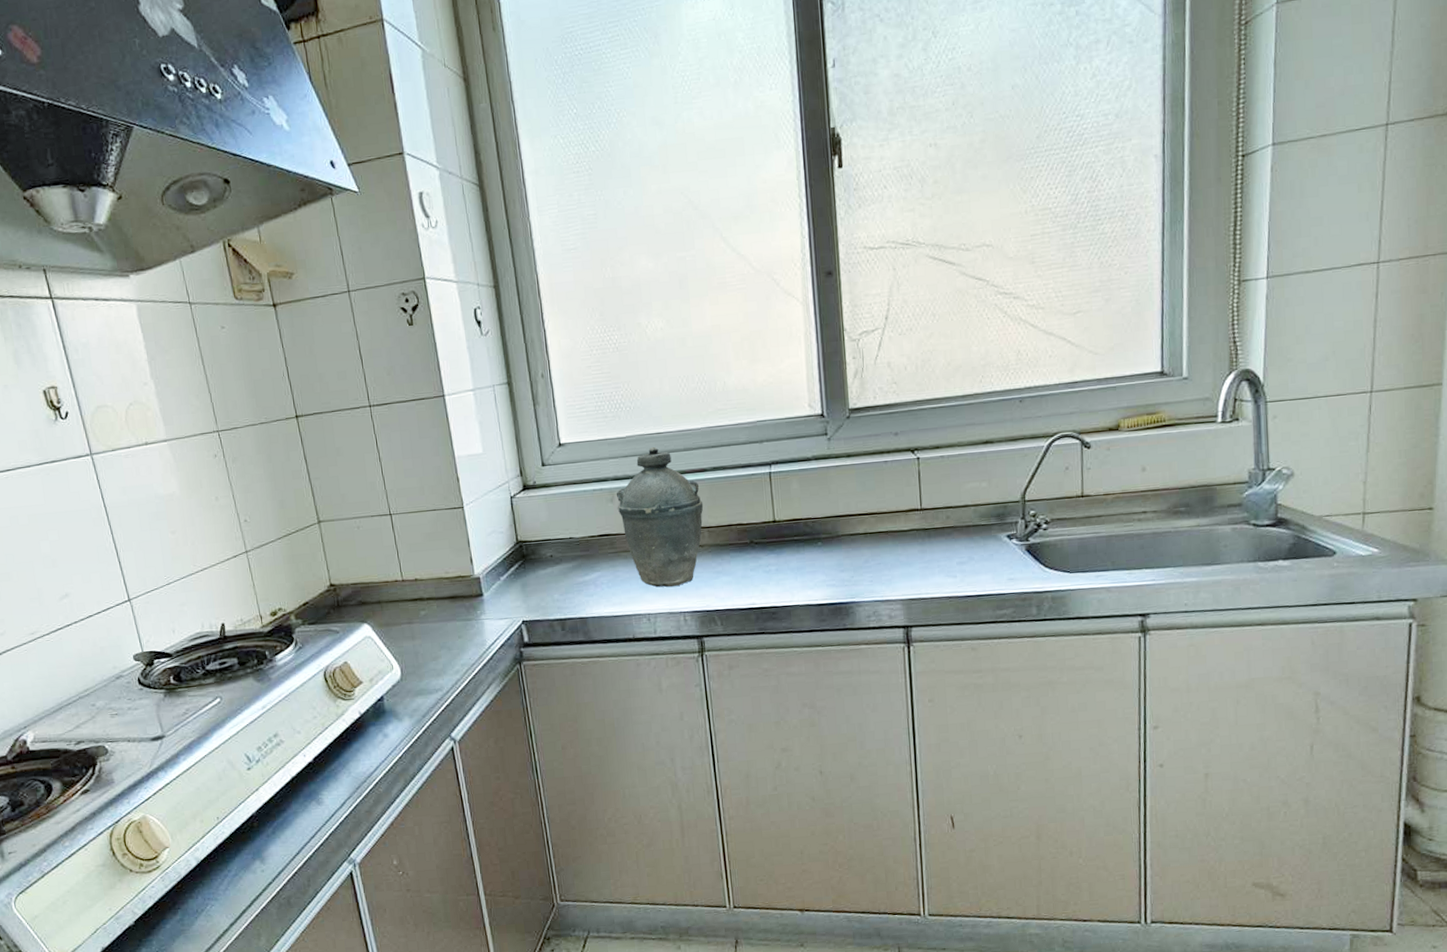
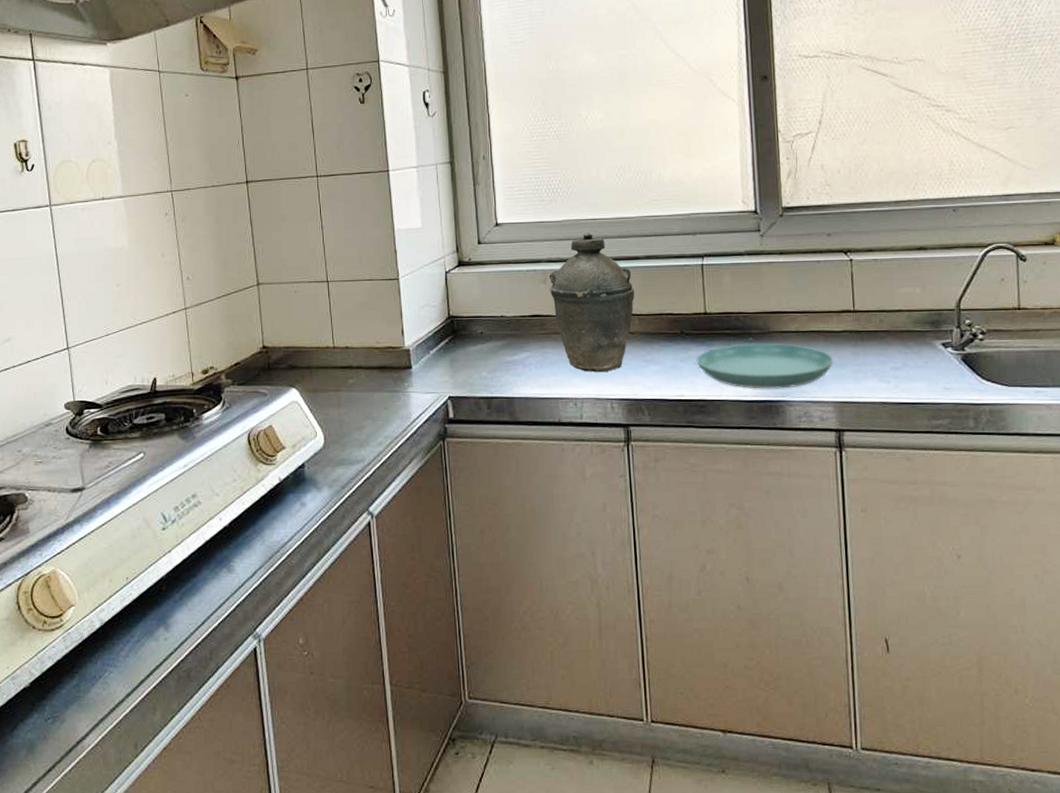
saucer: none [766,546,902,592] -> present [696,343,834,389]

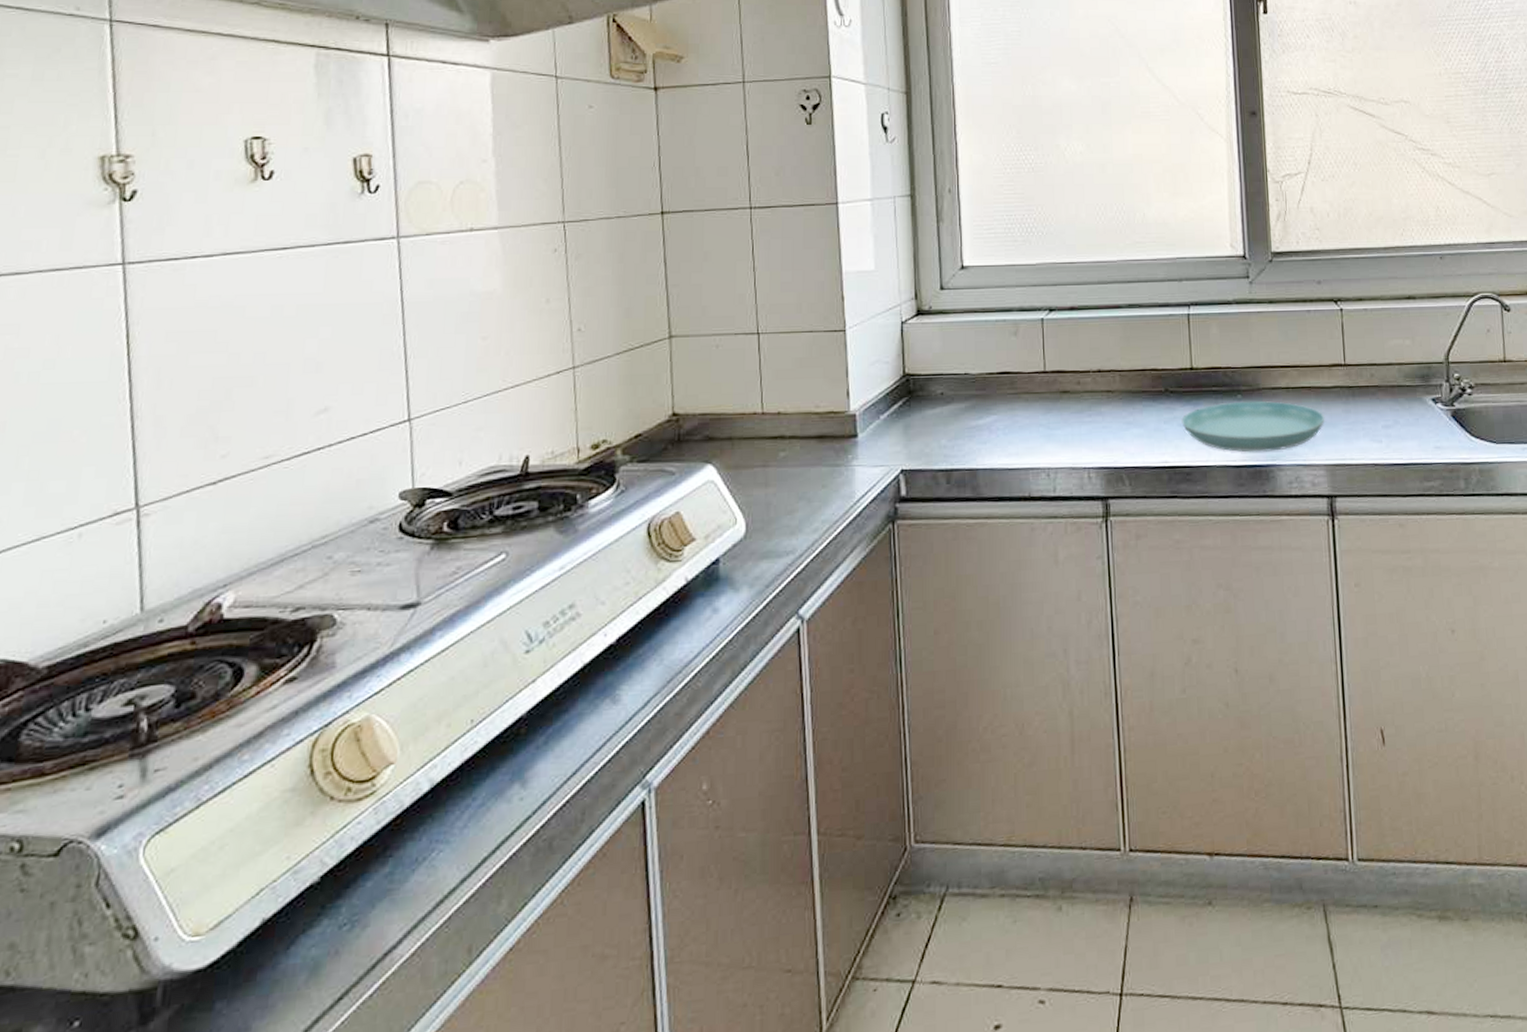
kettle: present [549,233,635,373] -> none [1020,278,1116,438]

